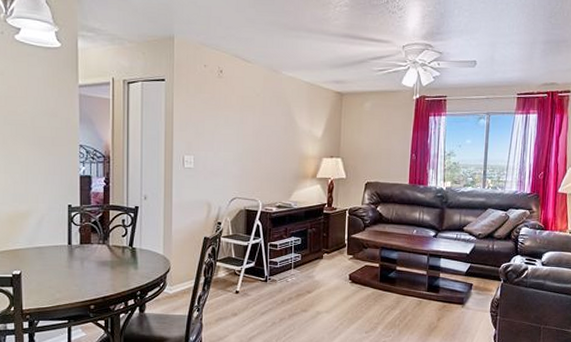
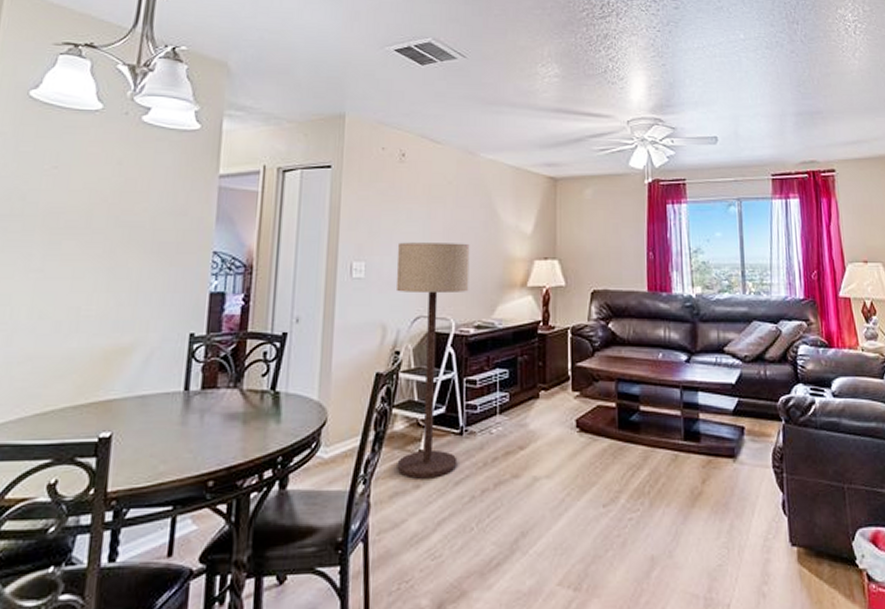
floor lamp: none [217,141,273,310] -> present [395,242,470,479]

